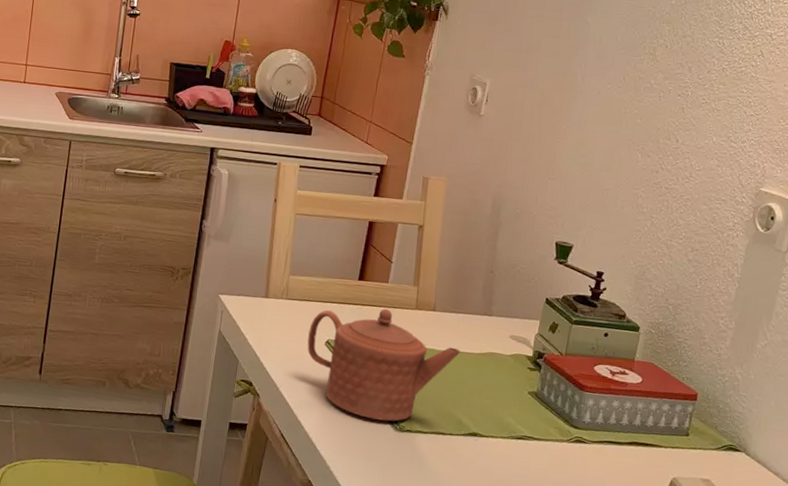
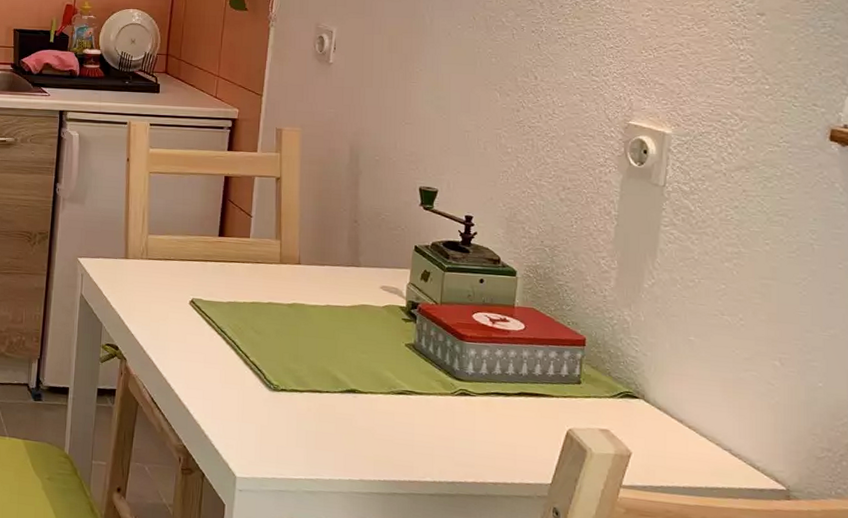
teapot: present [307,308,461,421] -> none [171,264,331,381]

